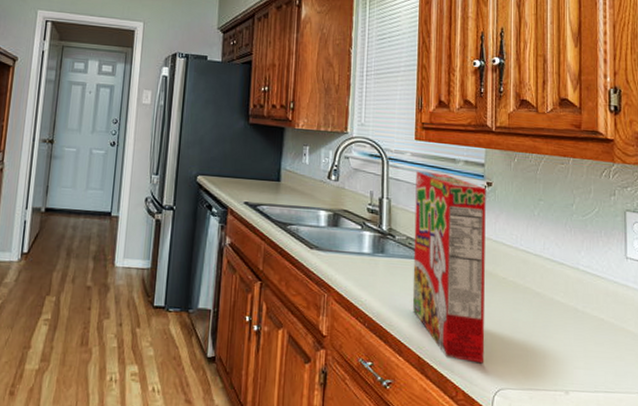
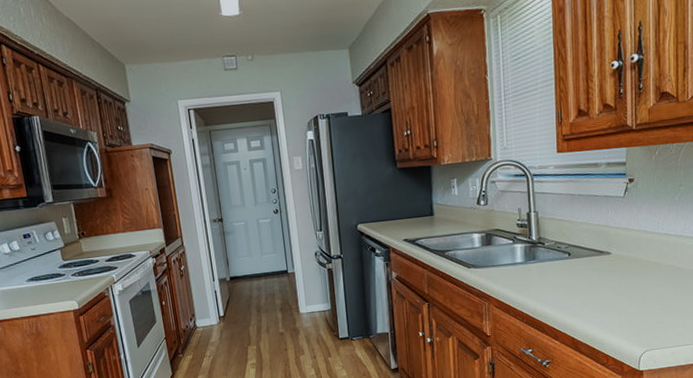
cereal box: present [412,171,486,364] -> none [560,178,631,335]

